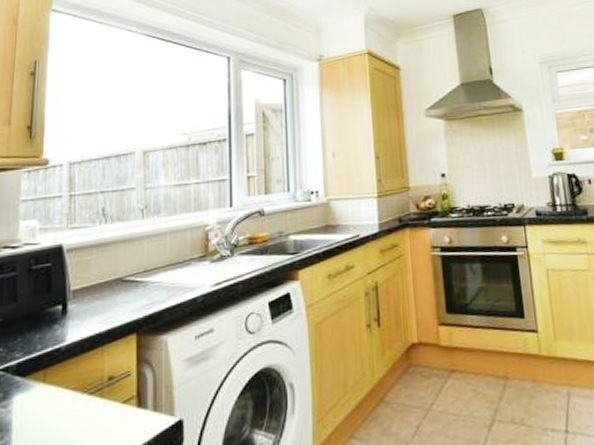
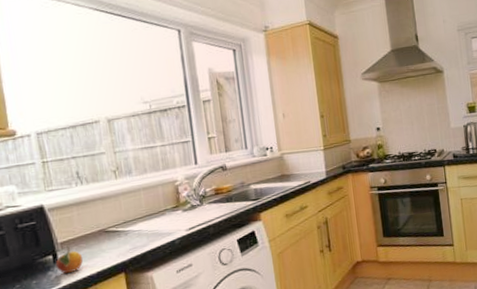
fruit: none [63,294,93,330] -> present [55,245,83,274]

